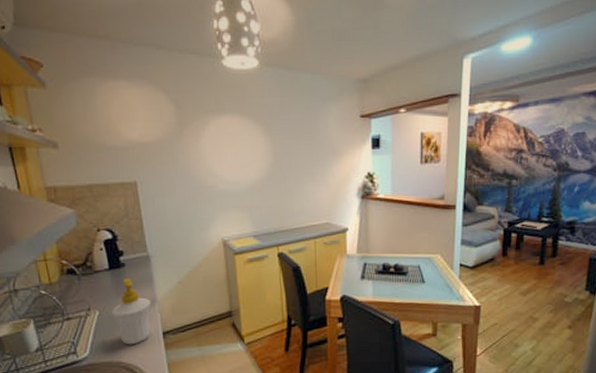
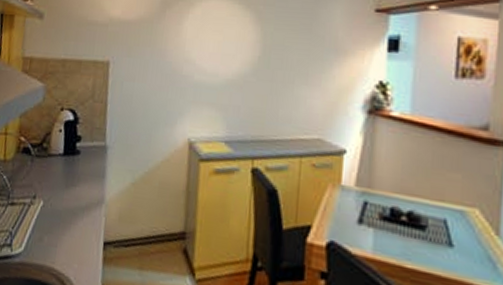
soap bottle: present [111,278,152,345] -> none [55,168,99,251]

